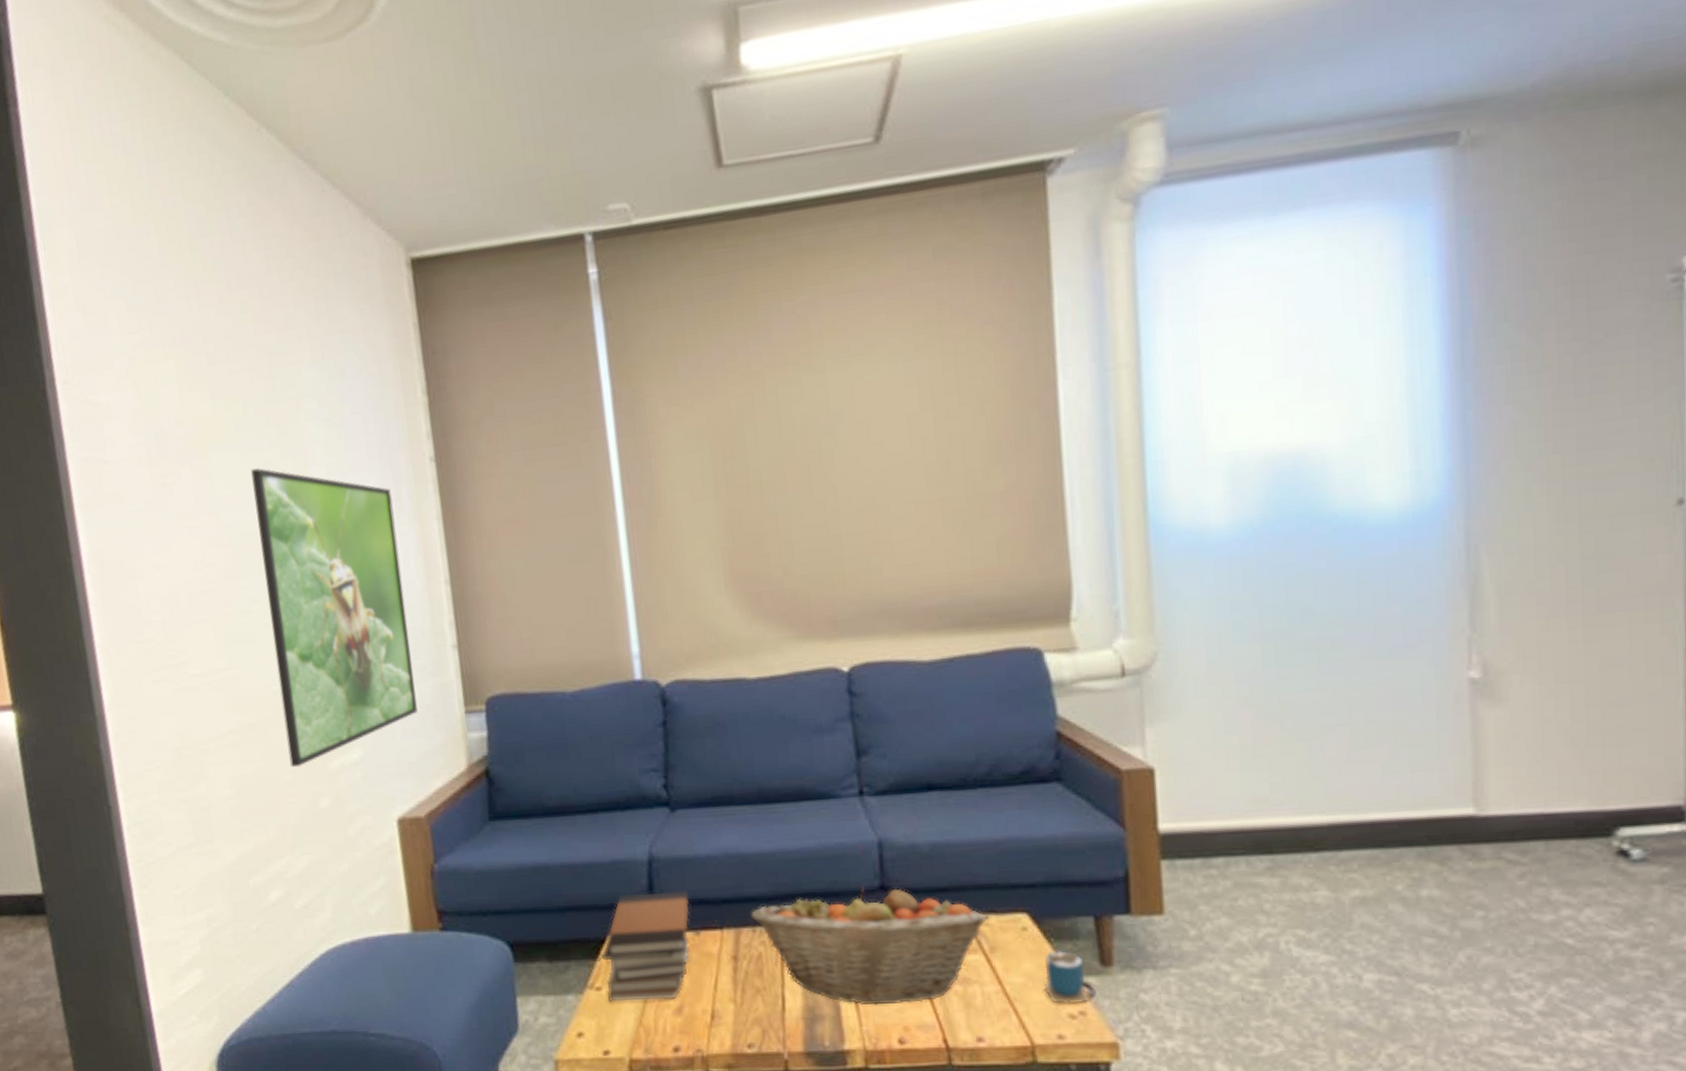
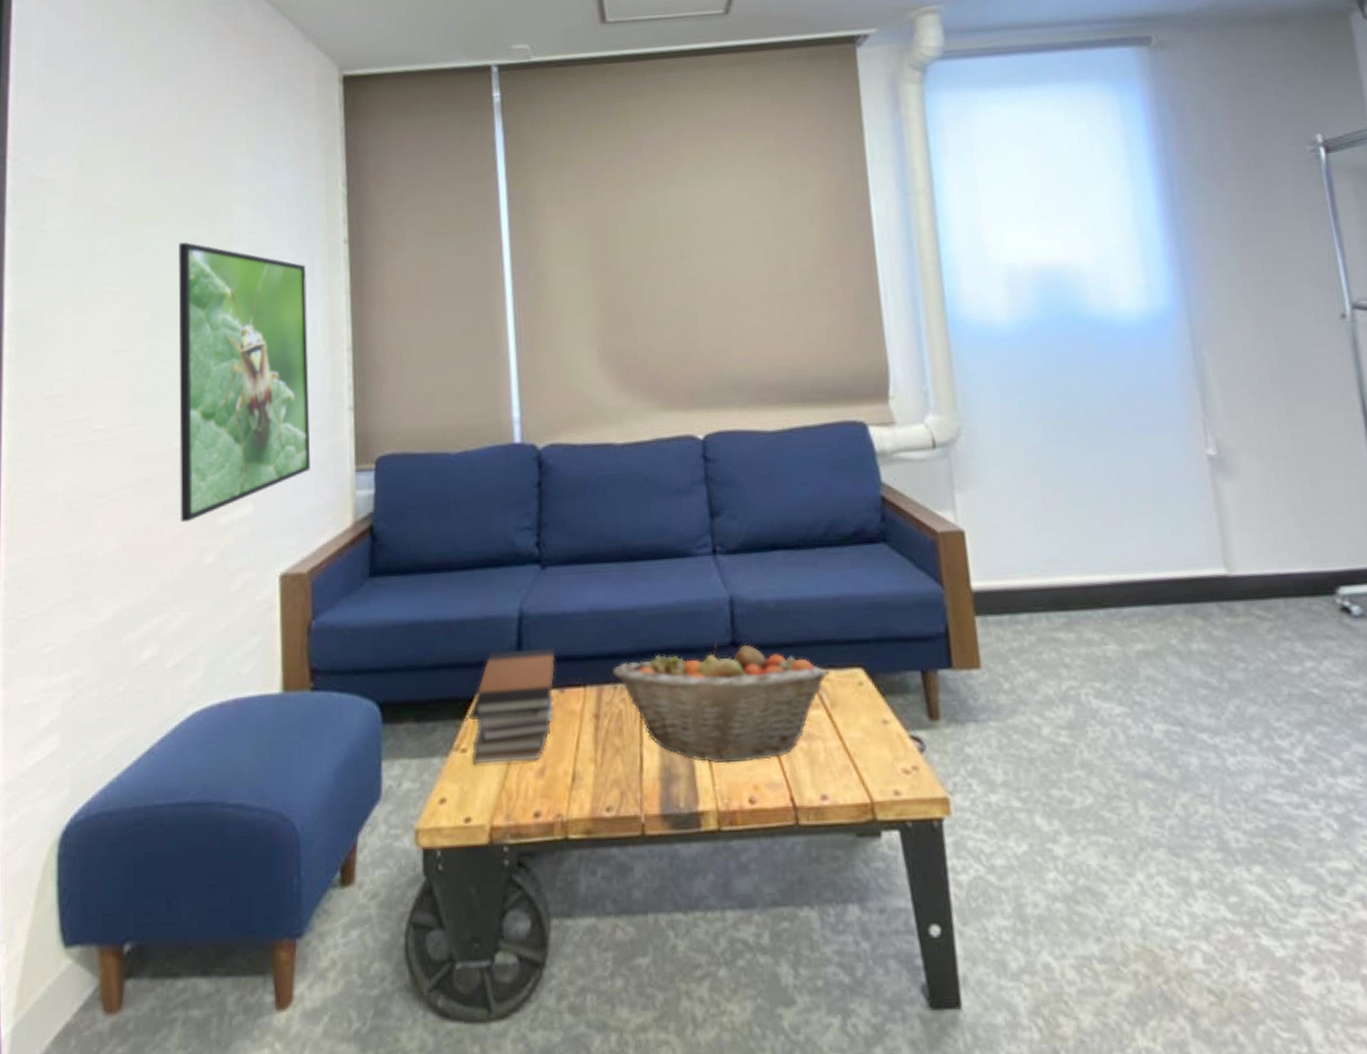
cup: present [1043,938,1090,1004] -> none [879,692,922,759]

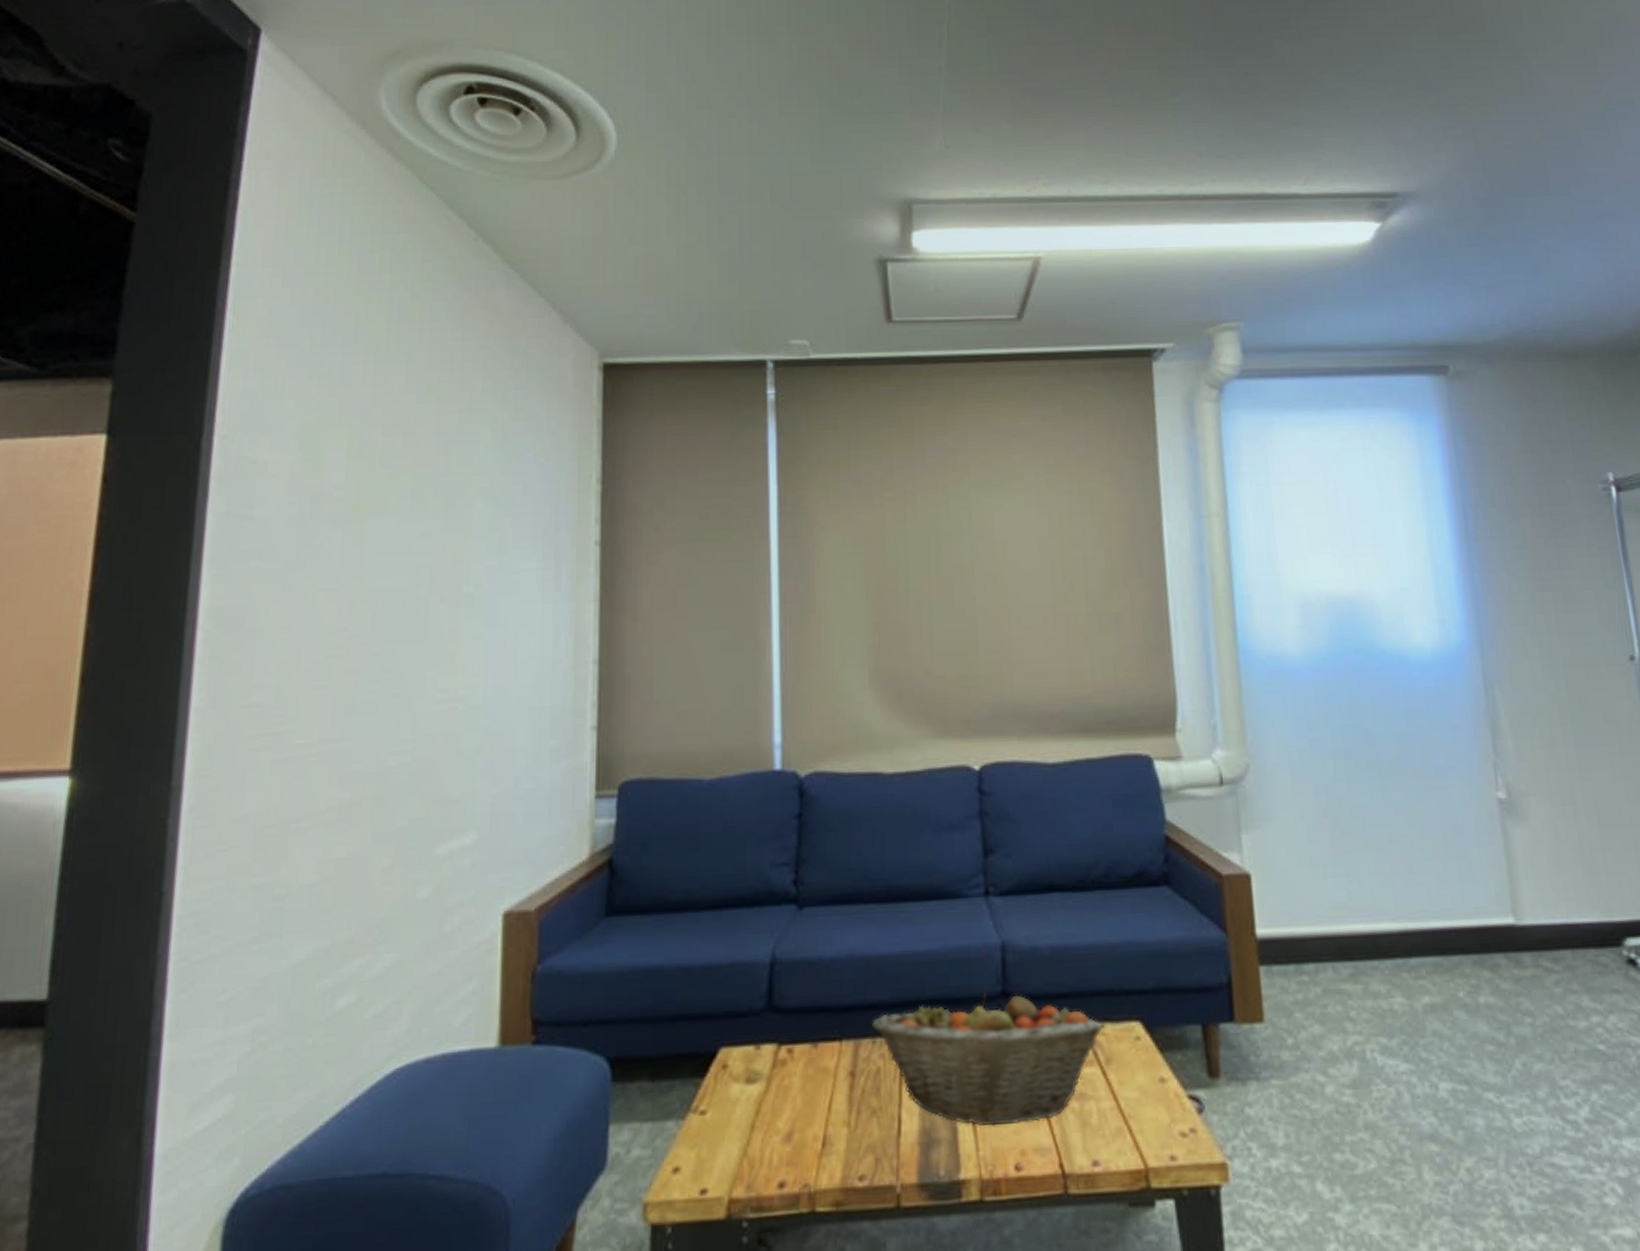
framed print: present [179,242,310,523] -> none [391,538,552,852]
book stack: present [468,647,557,766] -> none [709,997,810,1130]

